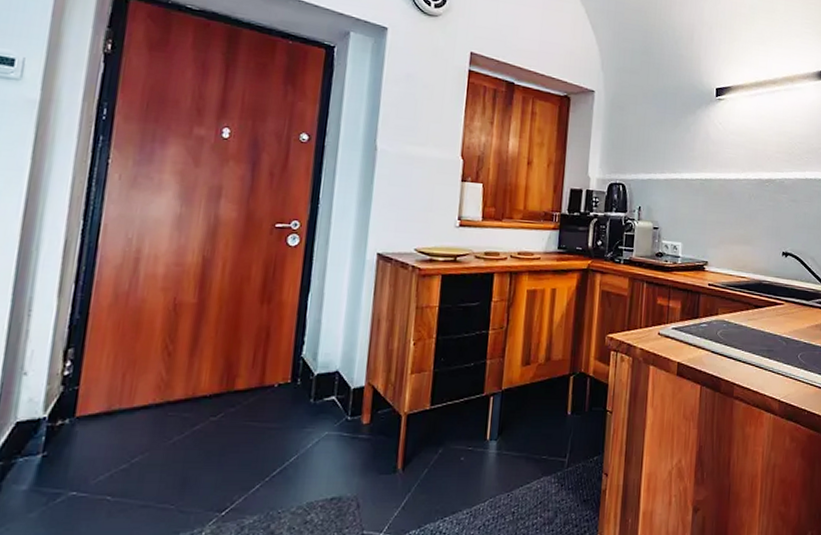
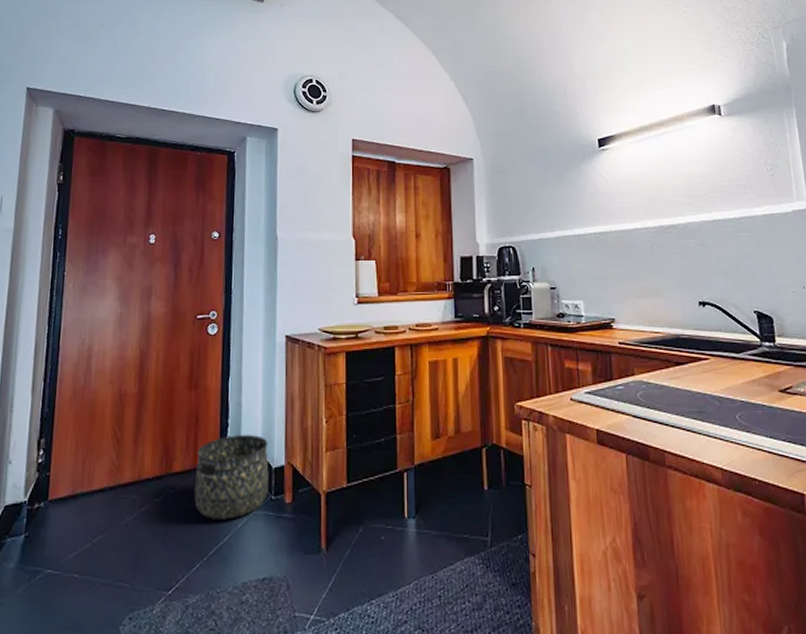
basket: none [258,354,349,440] -> present [194,435,269,520]

